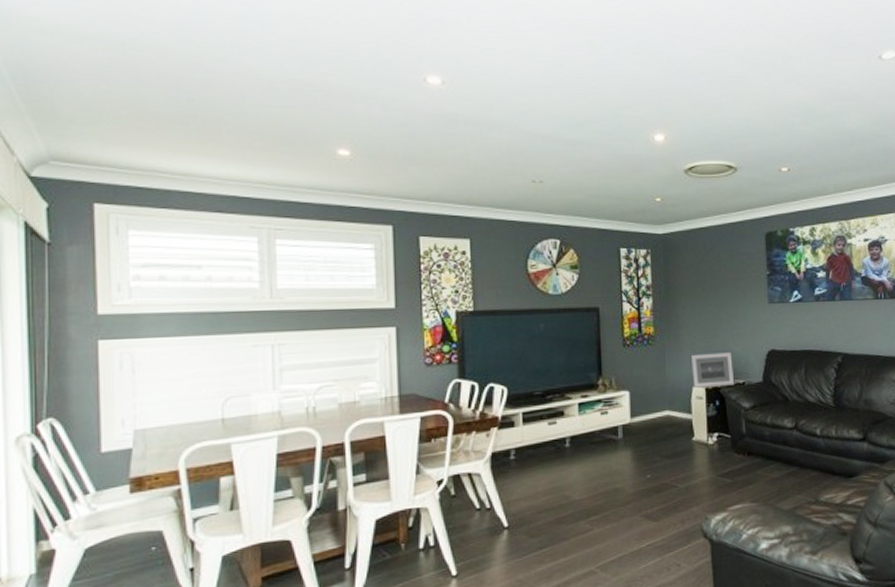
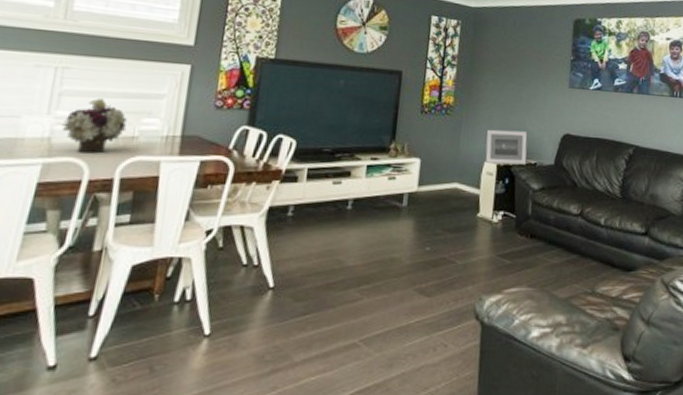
flower arrangement: none [288,368,348,422] -> present [62,97,127,154]

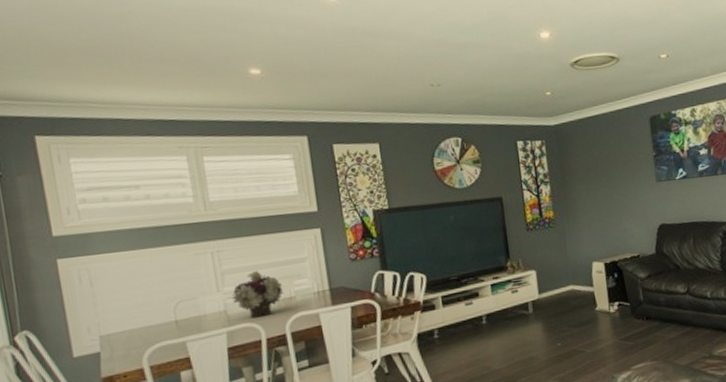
picture frame: present [485,129,528,165] -> none [590,229,631,263]

